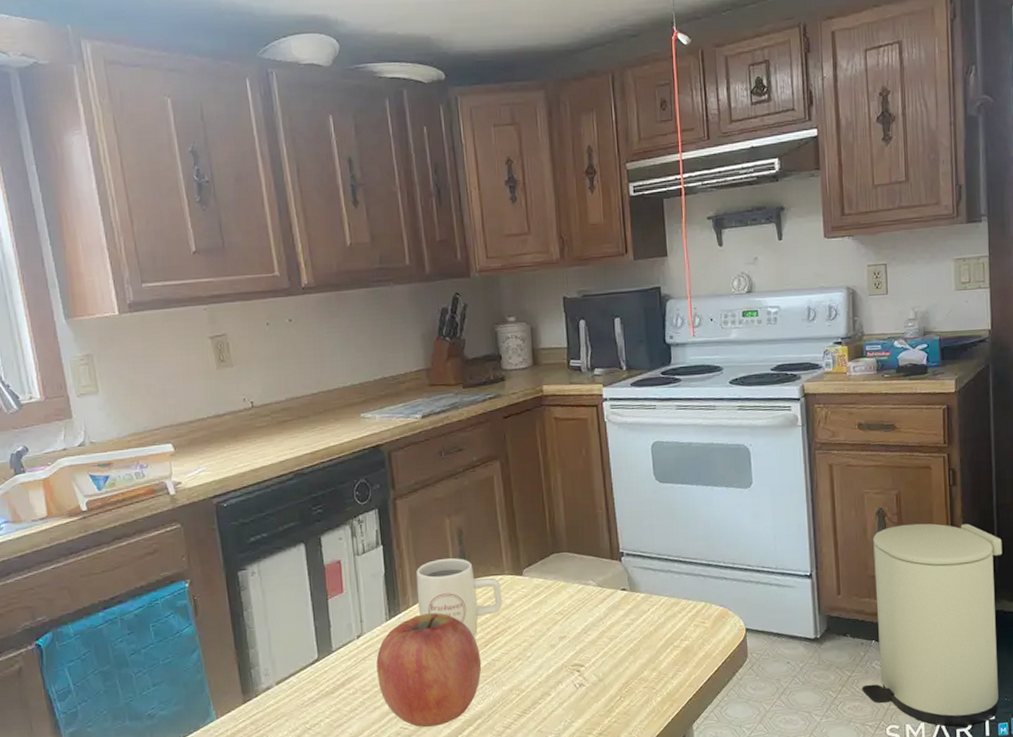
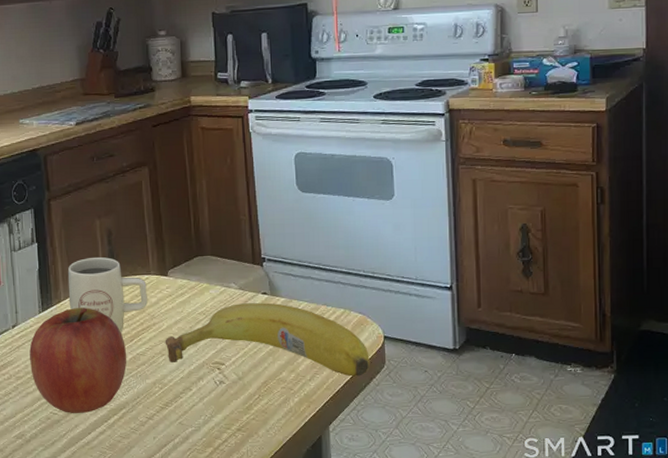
fruit: none [521,599,732,672] -> present [165,302,370,377]
pedal bin: present [862,523,1002,727] -> none [500,240,651,444]

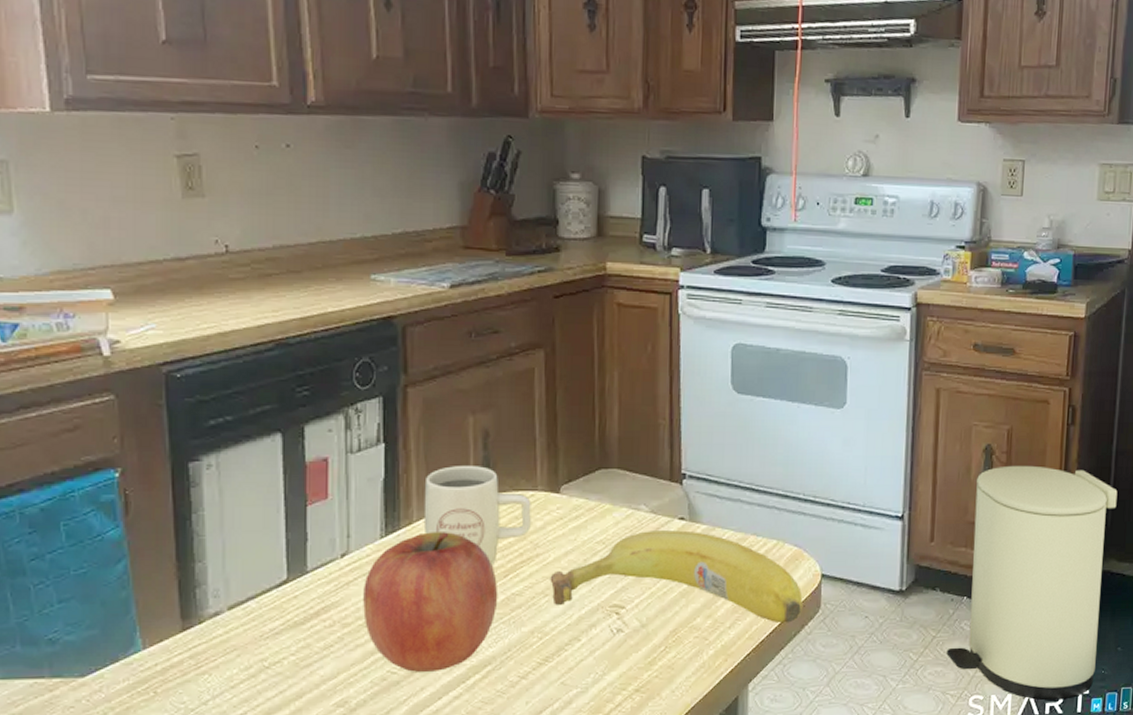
pedal bin: none [500,240,651,444] -> present [946,465,1118,700]

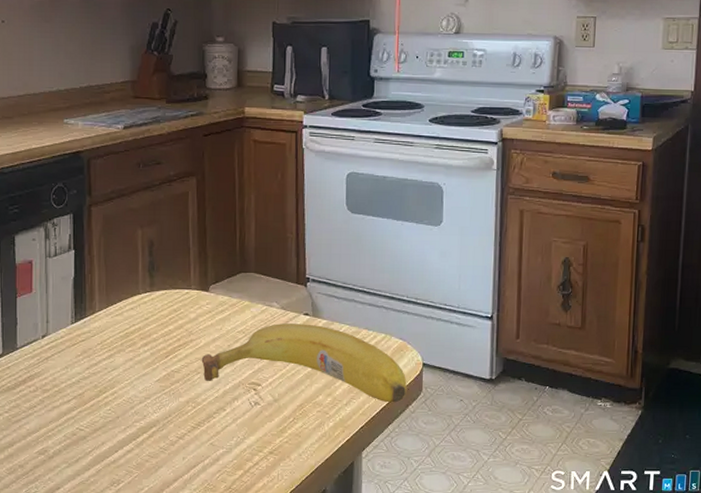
fruit: present [363,530,498,672] -> none [58,319,161,430]
mug: present [423,464,532,565] -> none [103,267,187,348]
pedal bin: present [946,465,1118,700] -> none [531,276,684,479]

